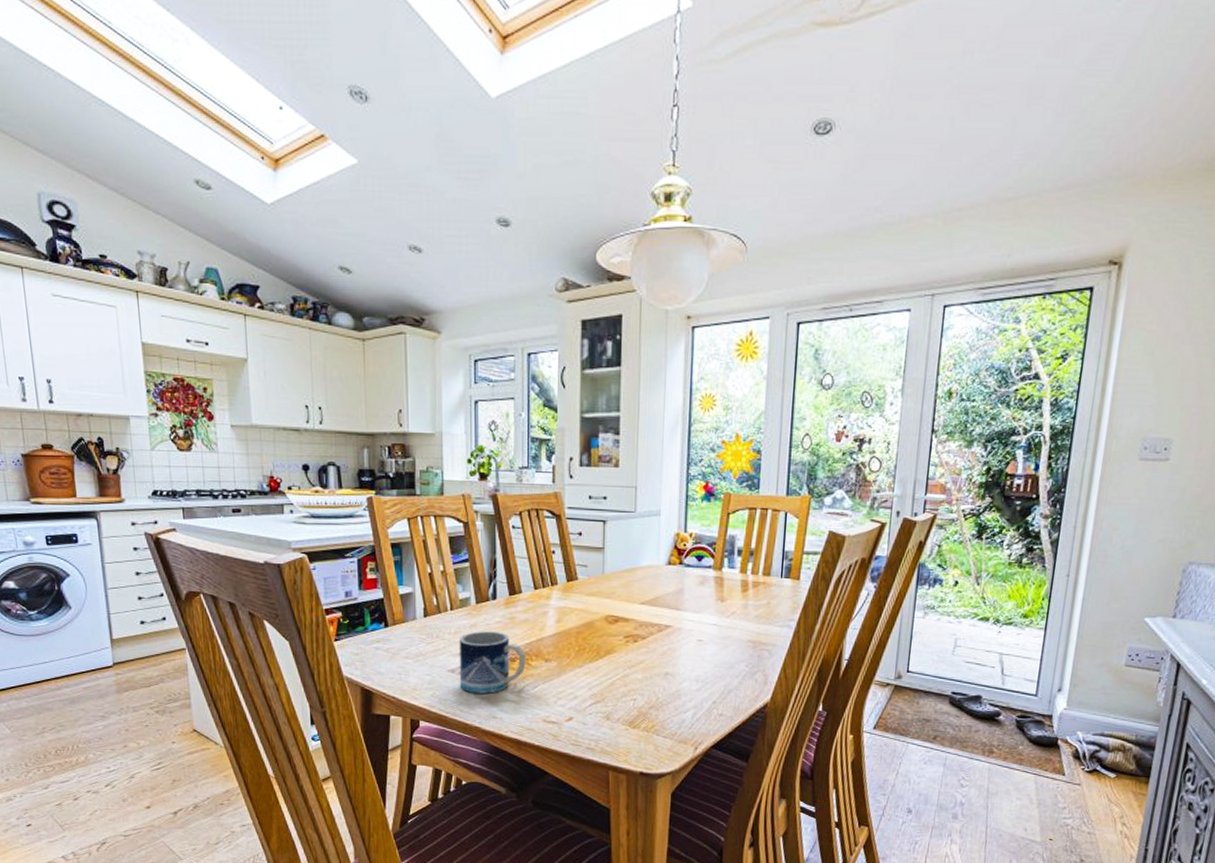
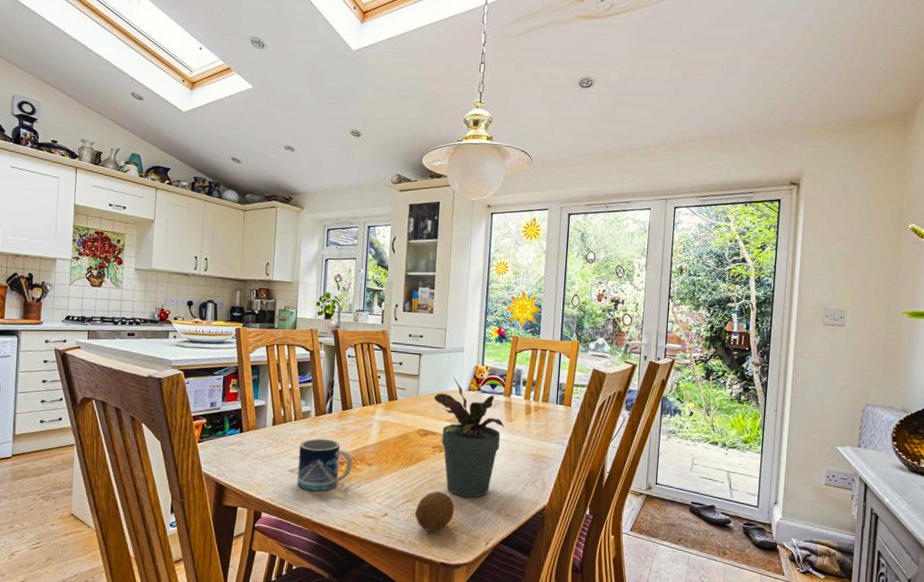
fruit: none [606,689,655,737] -> present [415,491,455,531]
potted plant: none [624,549,715,696] -> present [434,377,505,498]

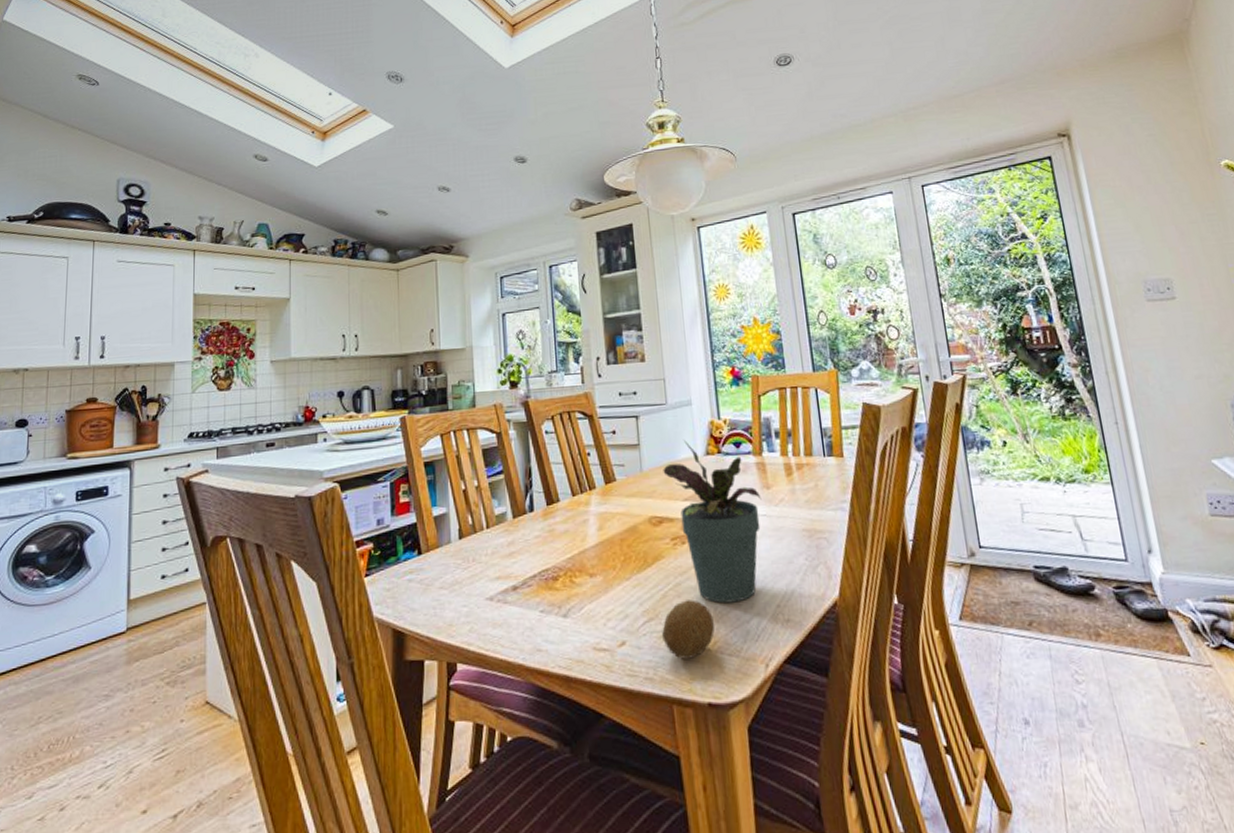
mug: present [297,438,353,491] -> none [496,547,570,623]

